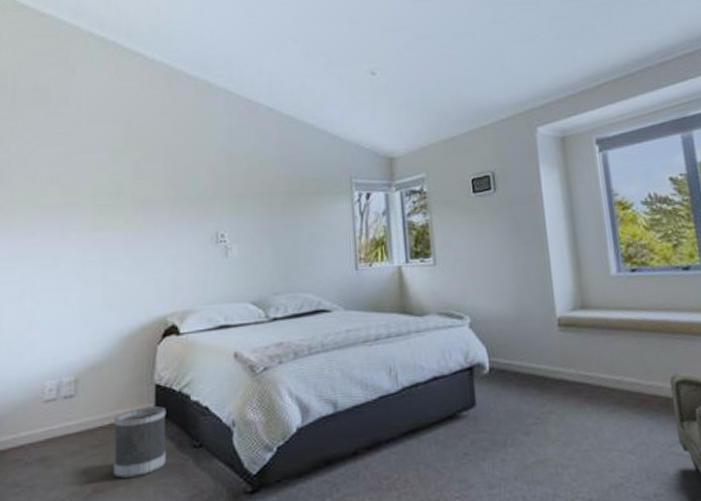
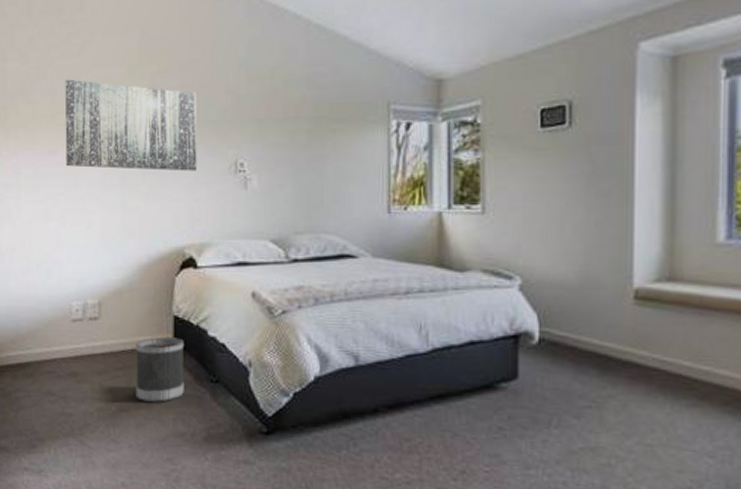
wall art: none [45,165,180,247] -> present [65,79,197,171]

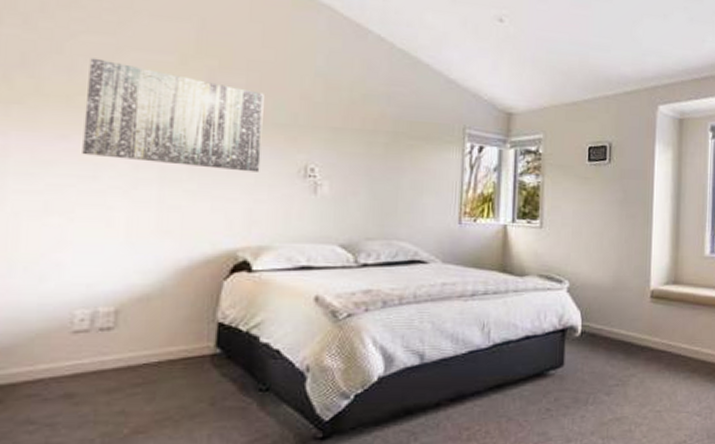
wastebasket: present [135,337,184,402] -> none [159,346,229,419]

